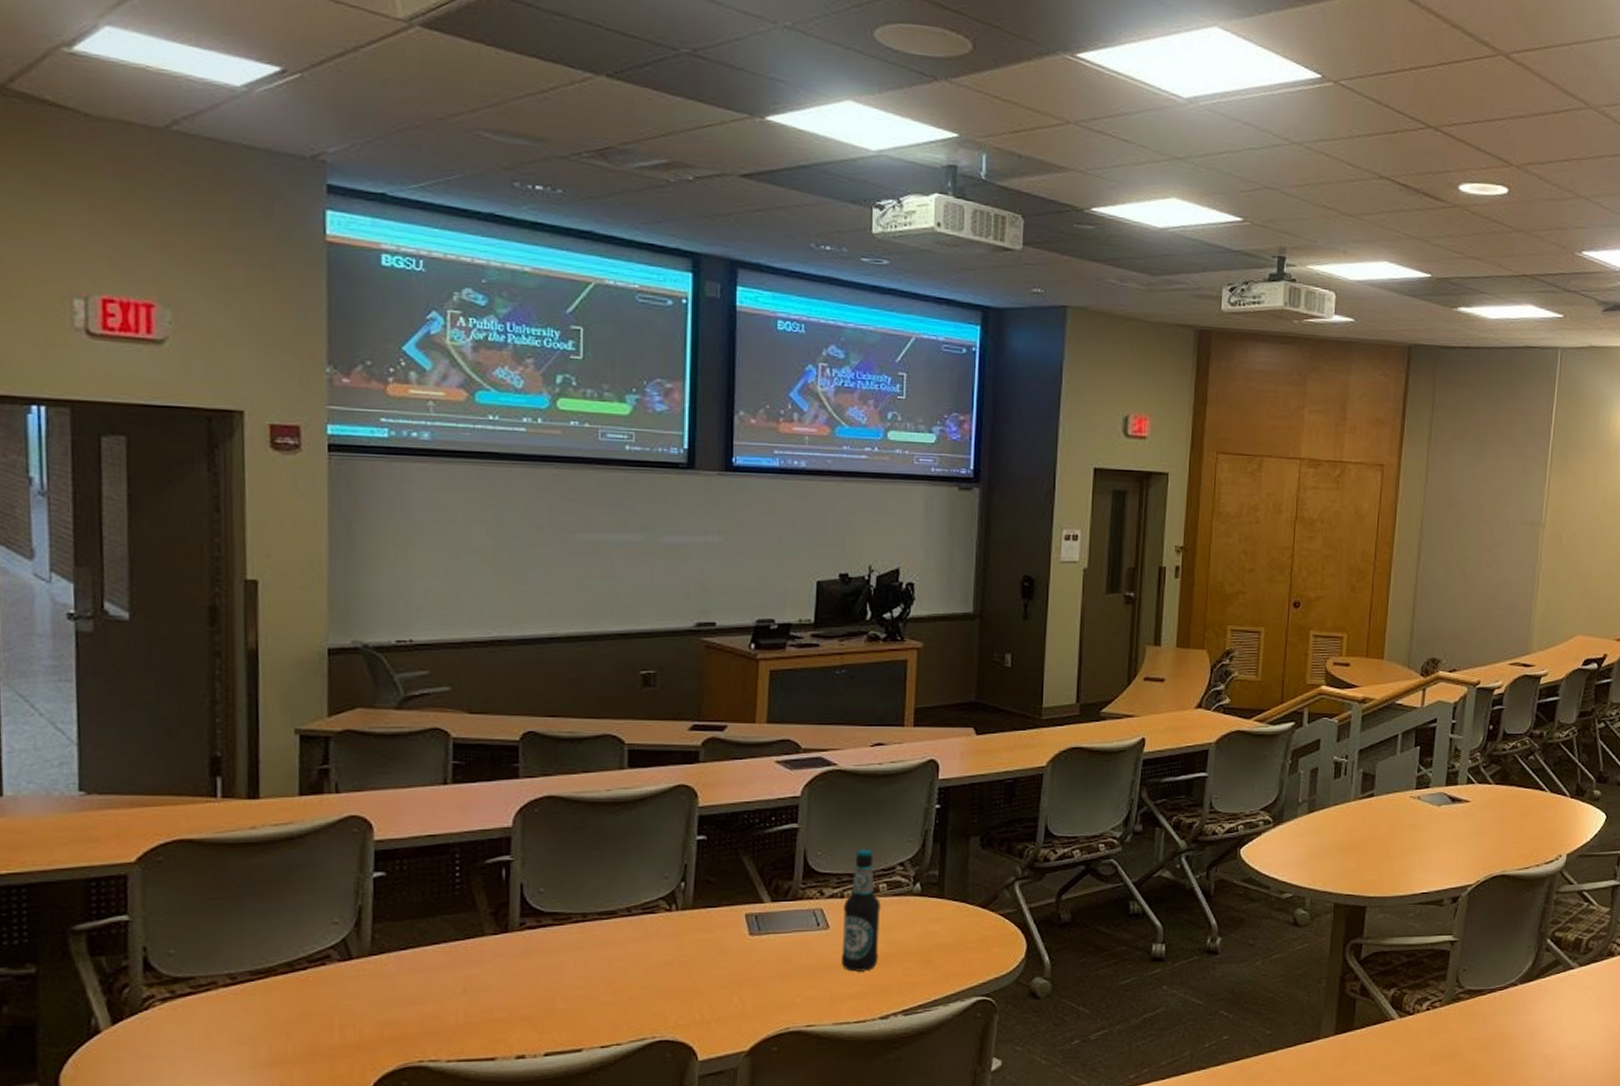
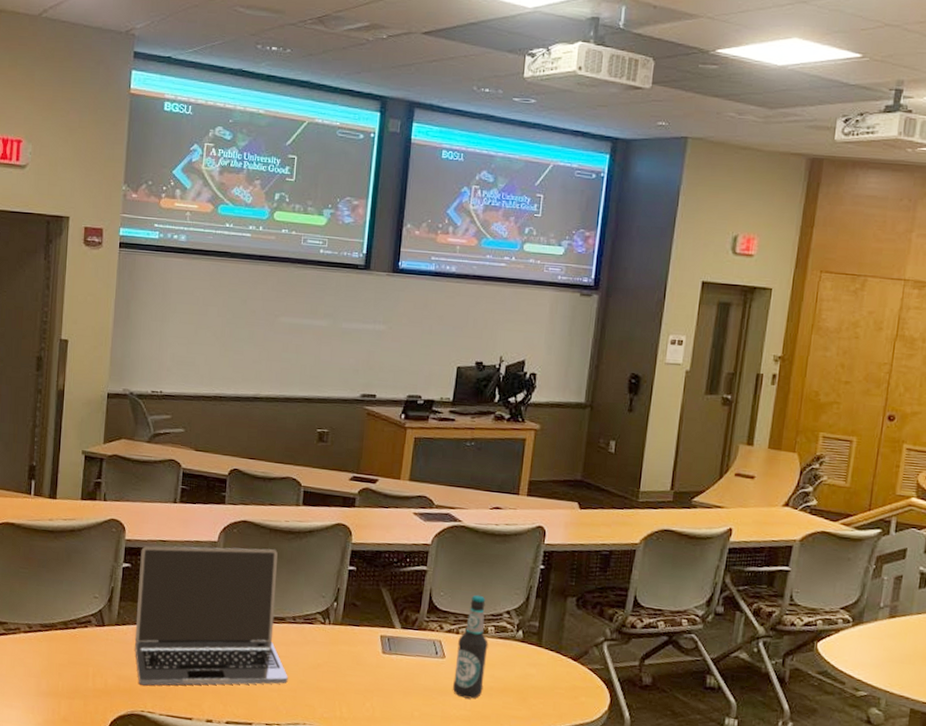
laptop: none [399,828,627,1028] -> present [134,546,288,686]

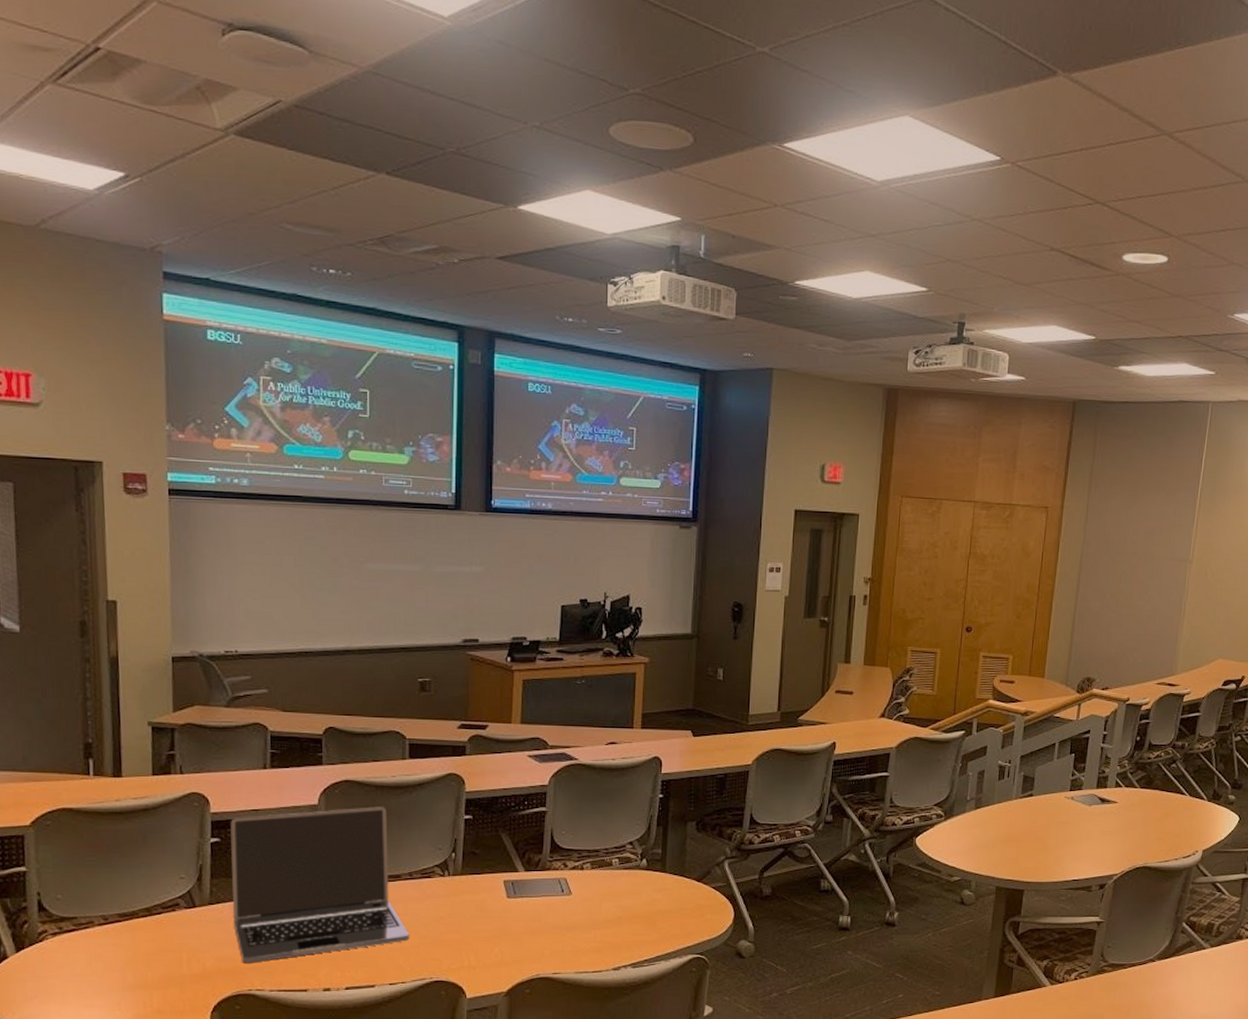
bottle: present [453,594,489,699] -> none [582,829,614,931]

